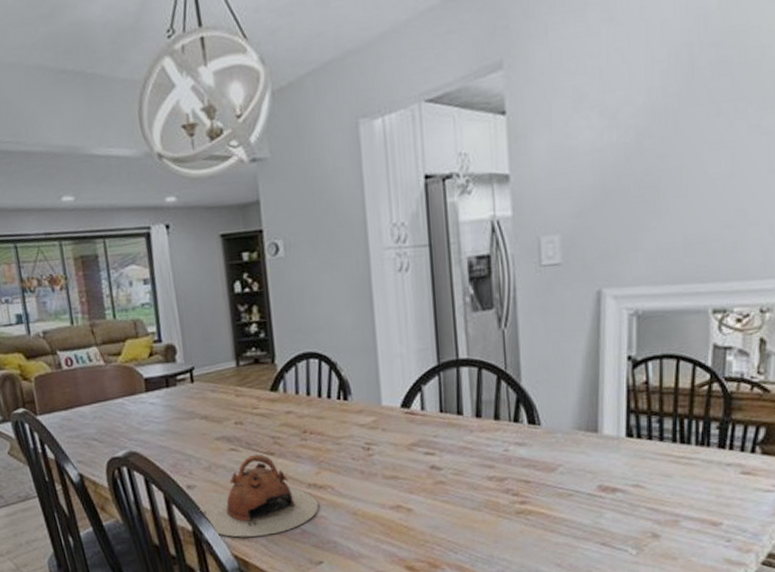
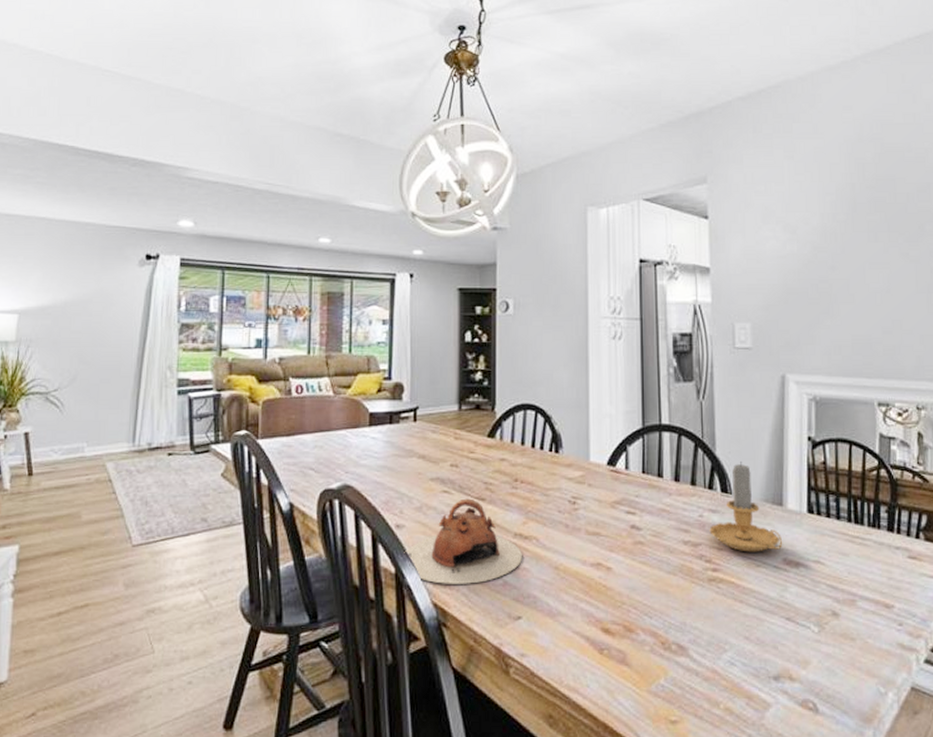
candle: none [516,390,598,483] -> present [709,462,783,552]

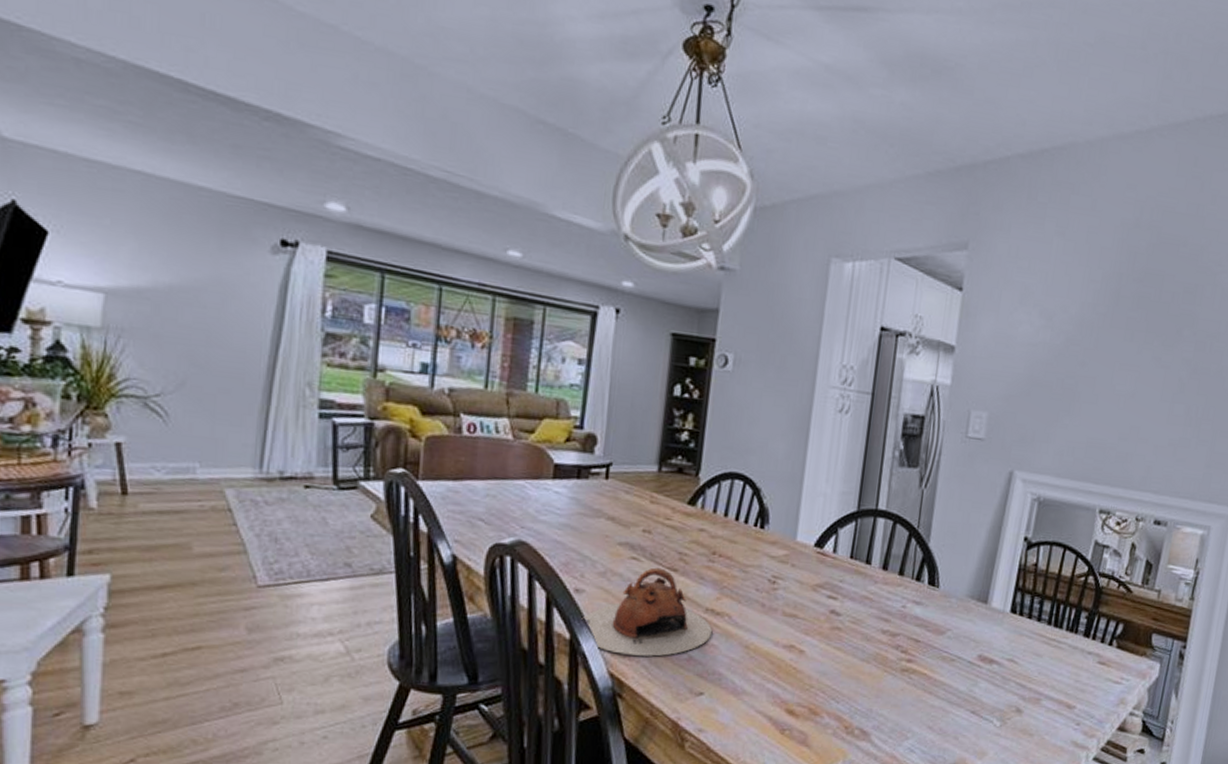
candle: present [709,462,783,552] -> none [910,556,982,647]

